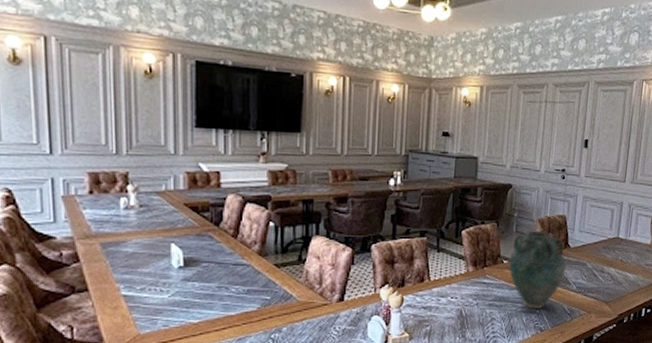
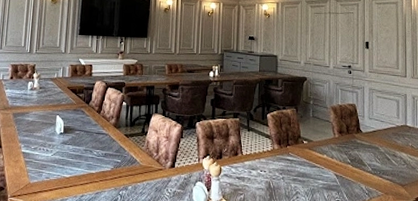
vase: present [508,230,565,309] -> none [308,116,359,186]

